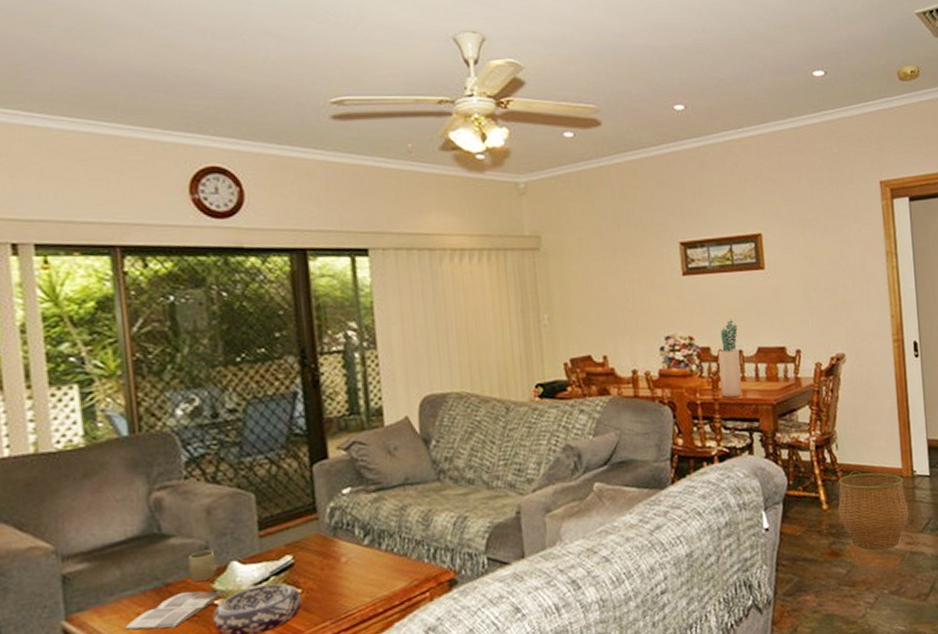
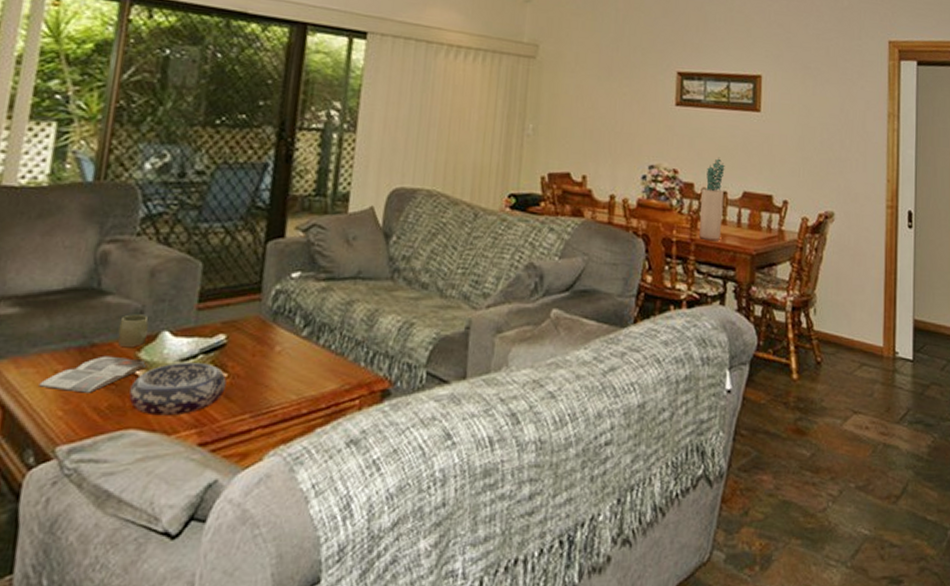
basket: present [838,470,909,550] -> none [808,341,886,435]

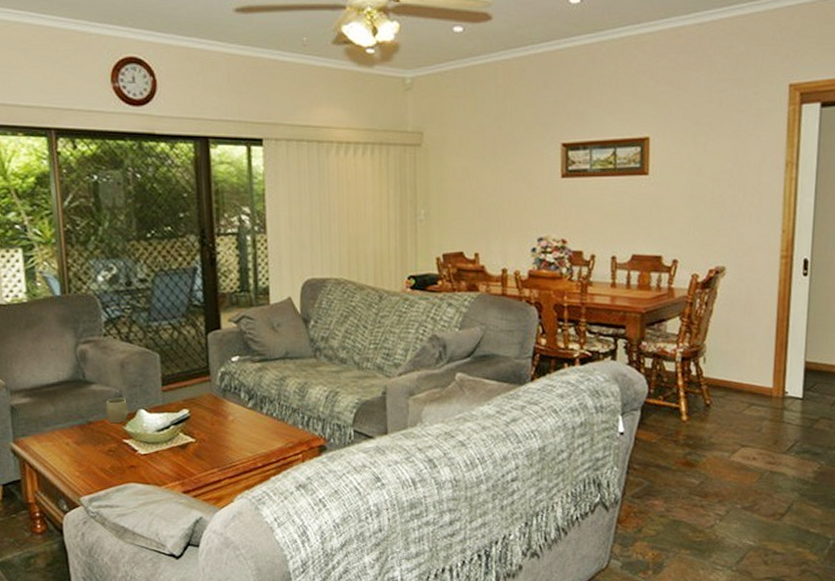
magazine: present [39,355,147,393] -> none [57,430,133,458]
decorative bowl: present [129,362,227,416] -> none [124,432,196,473]
vase: present [699,157,725,241] -> none [590,224,613,304]

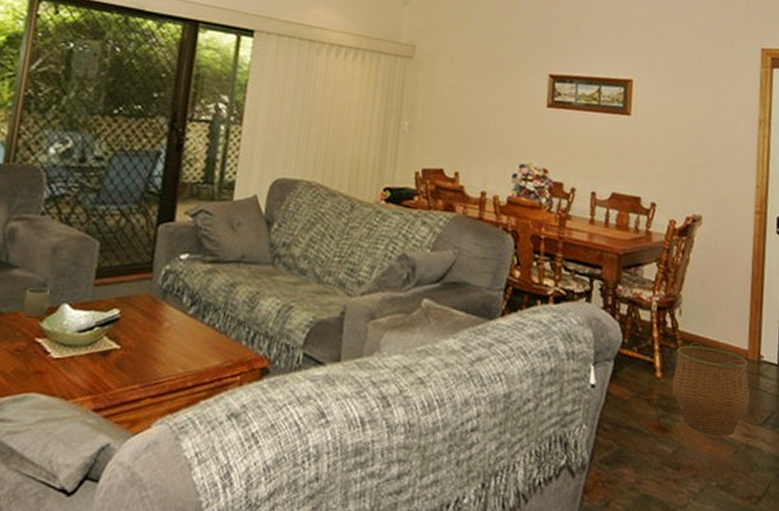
basket: none [697,385,774,465] -> present [672,341,750,436]

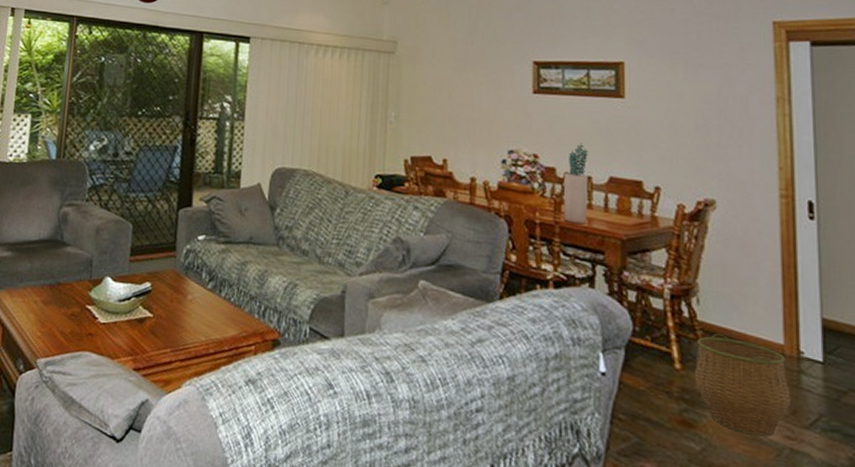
mug: present [22,287,51,318] -> none [75,262,96,288]
vase: none [567,158,594,240] -> present [564,143,588,225]

